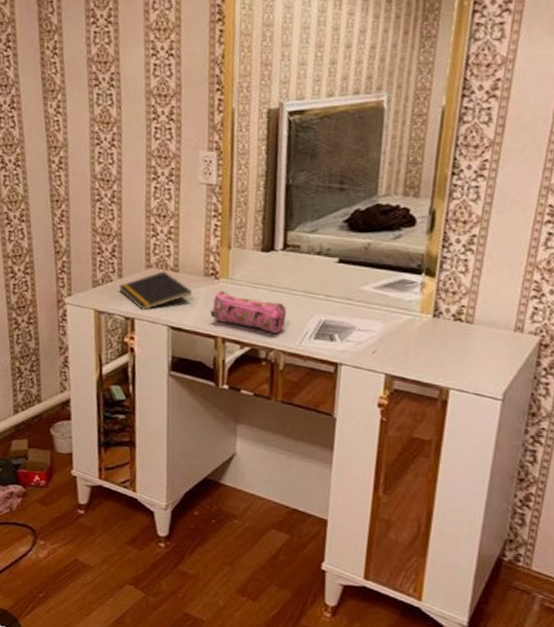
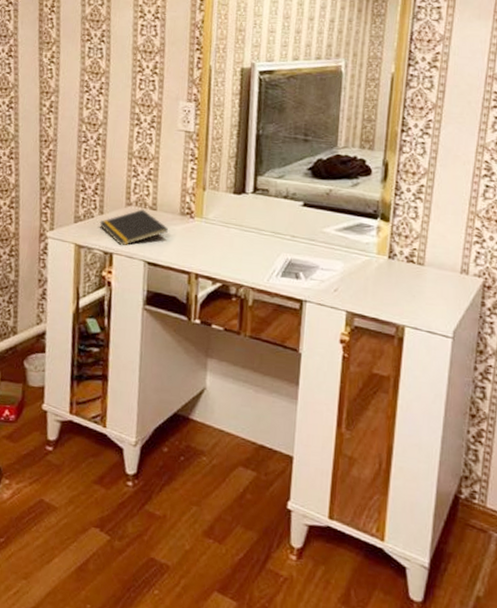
pencil case: present [210,290,287,334] -> none [184,229,256,272]

